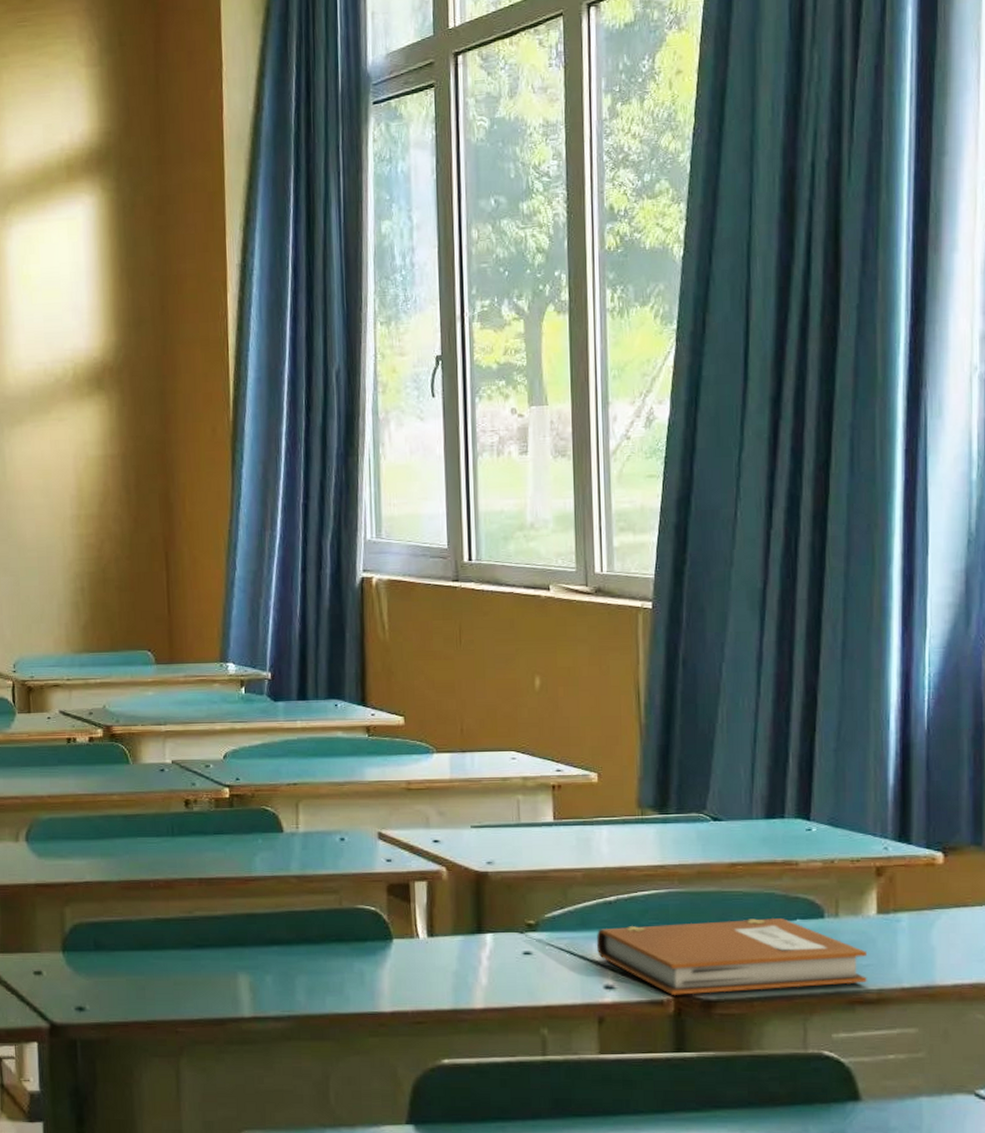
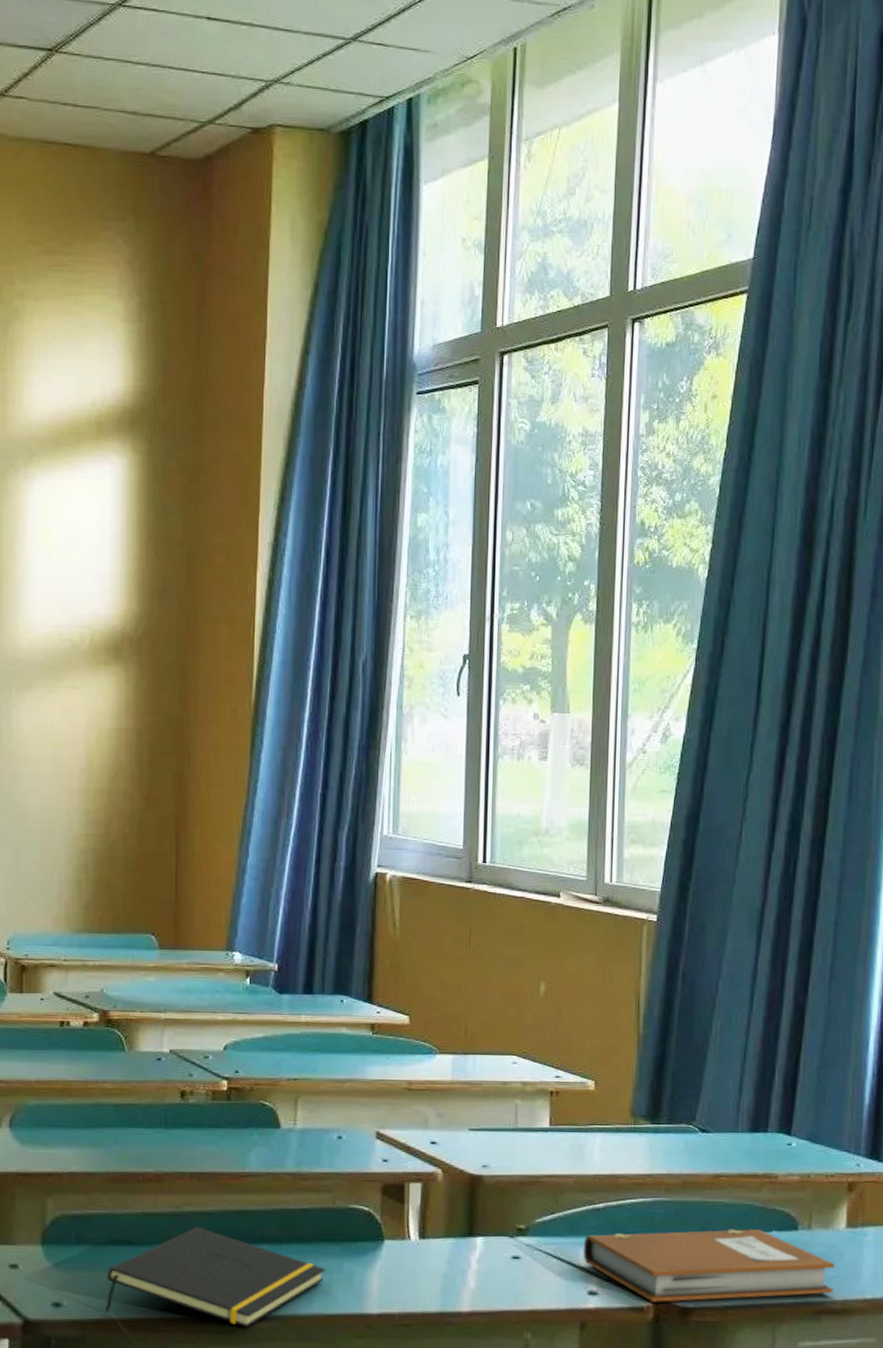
notepad: none [125,930,337,1027] -> present [104,1226,326,1327]

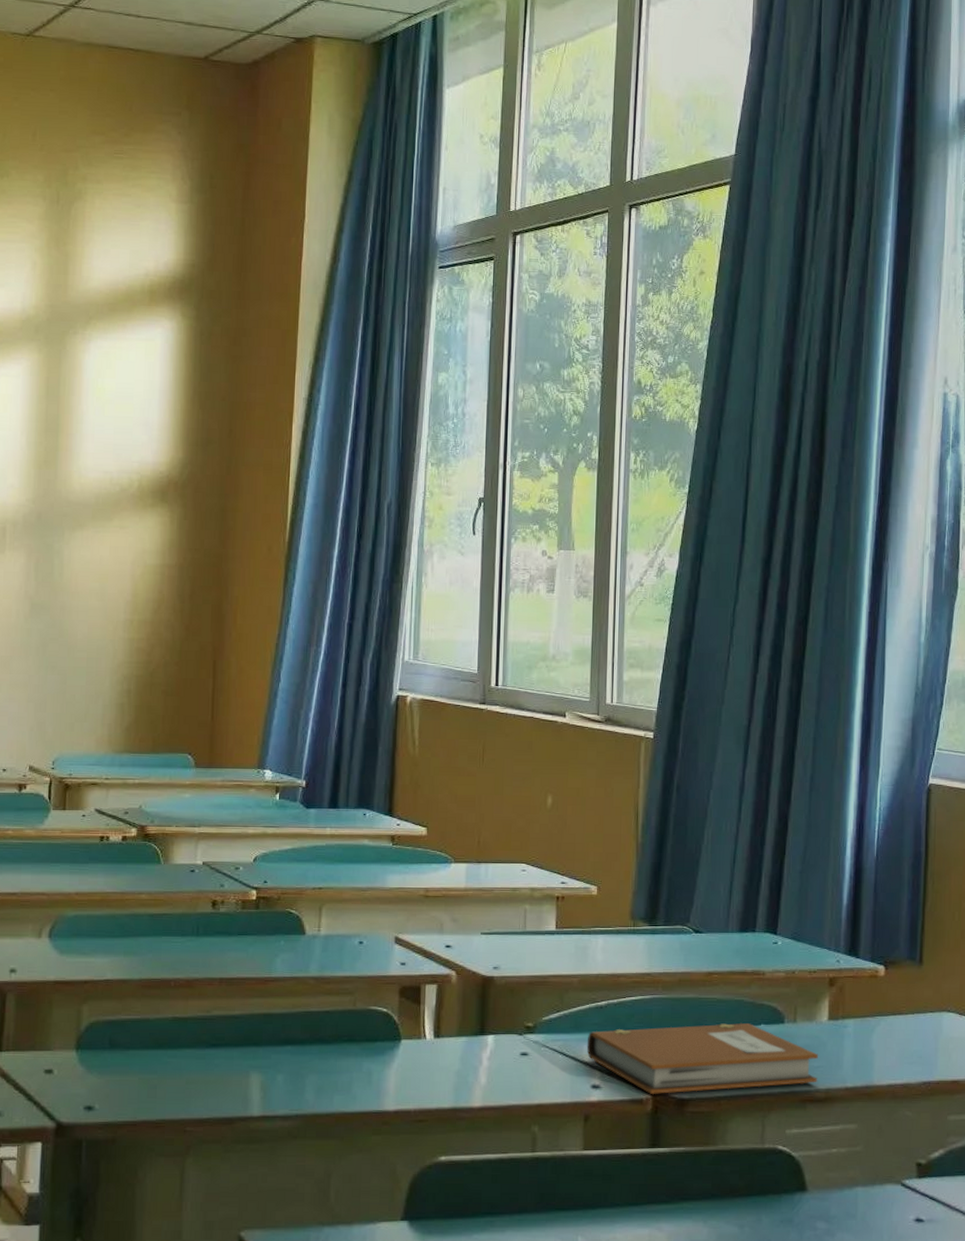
notepad: present [104,1226,326,1327] -> none [135,1030,346,1126]

